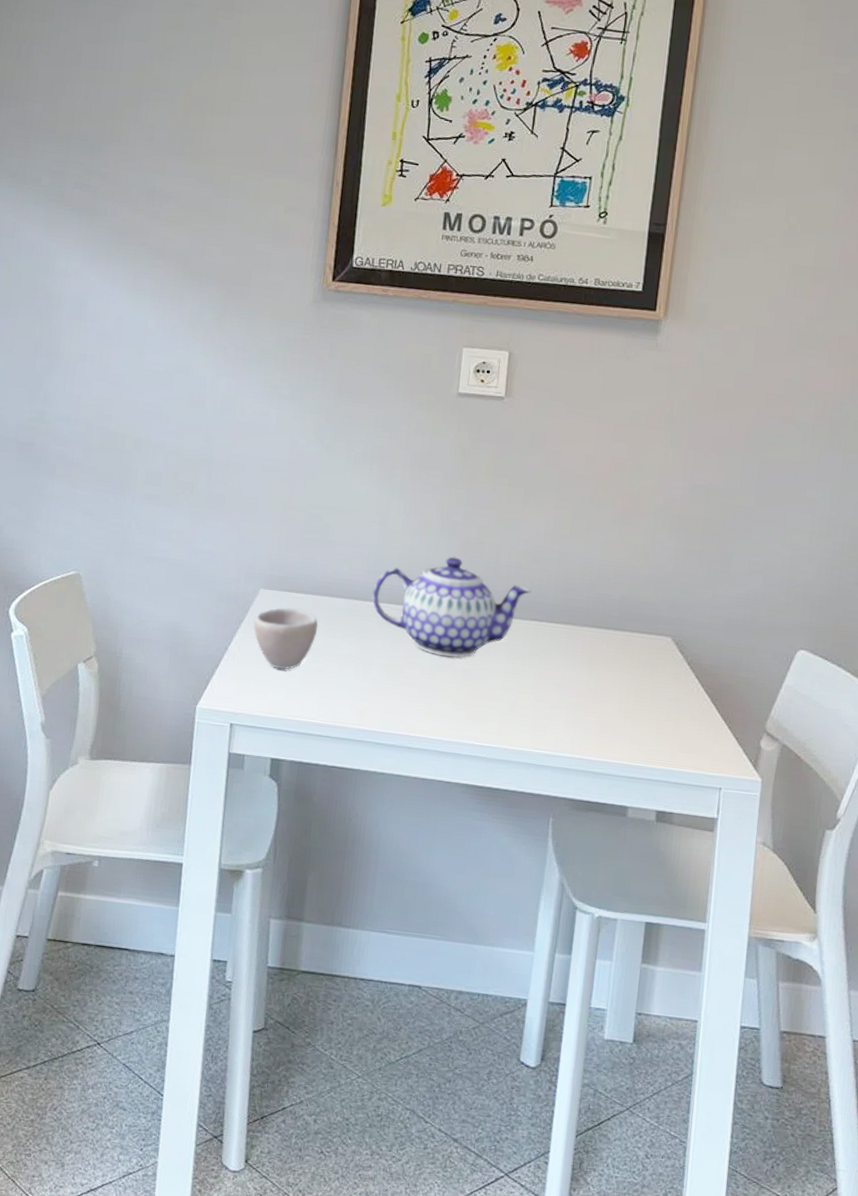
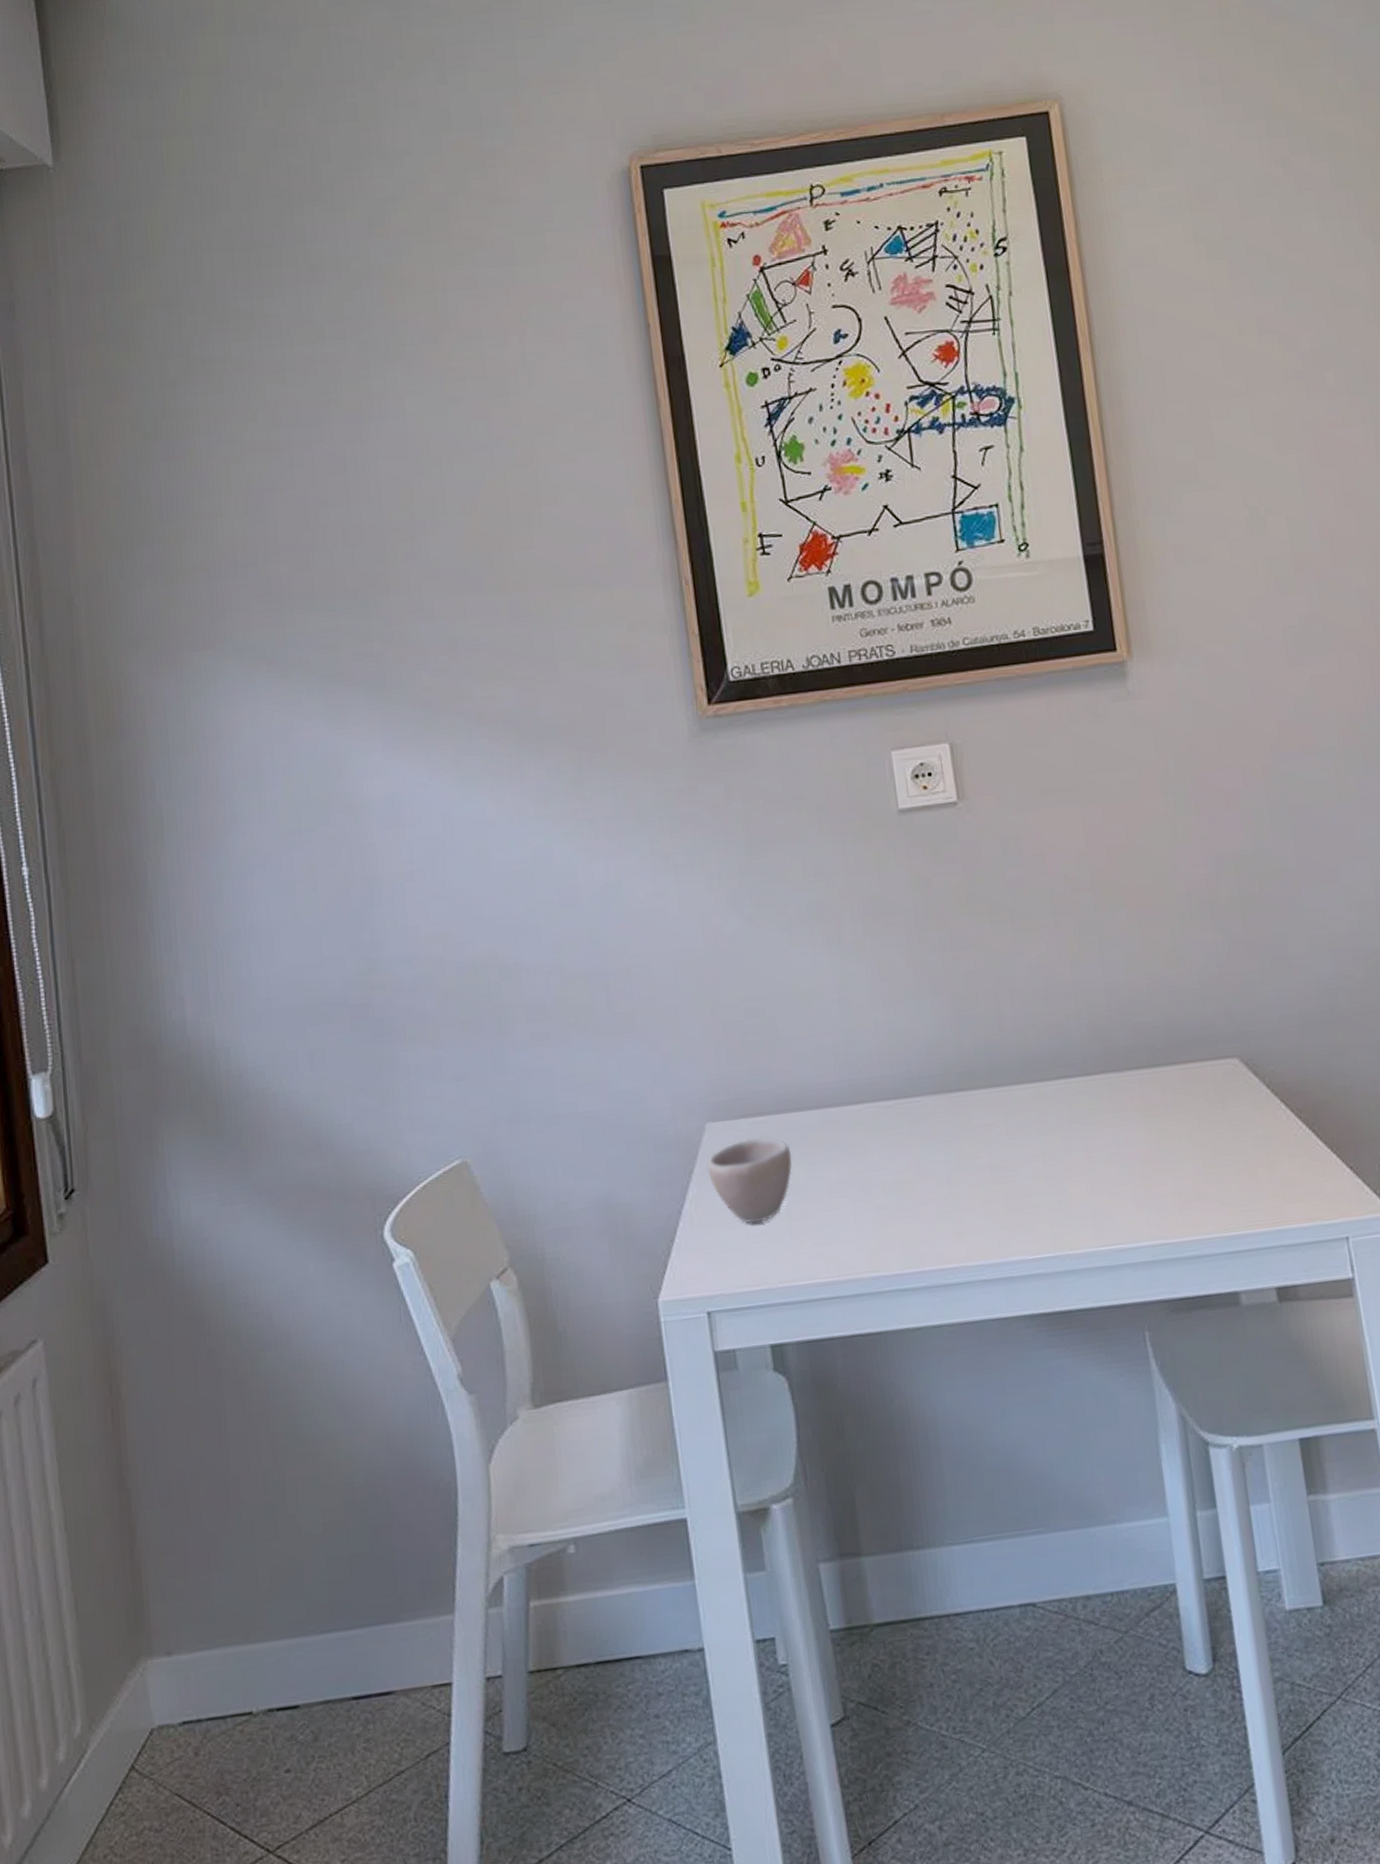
teapot: present [372,556,532,658] -> none [851,1020,1051,1155]

